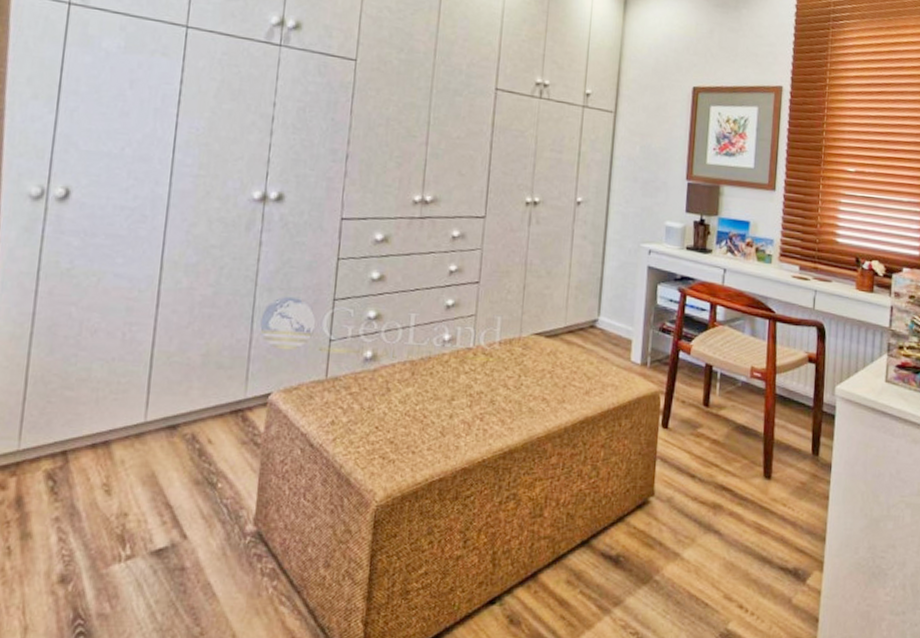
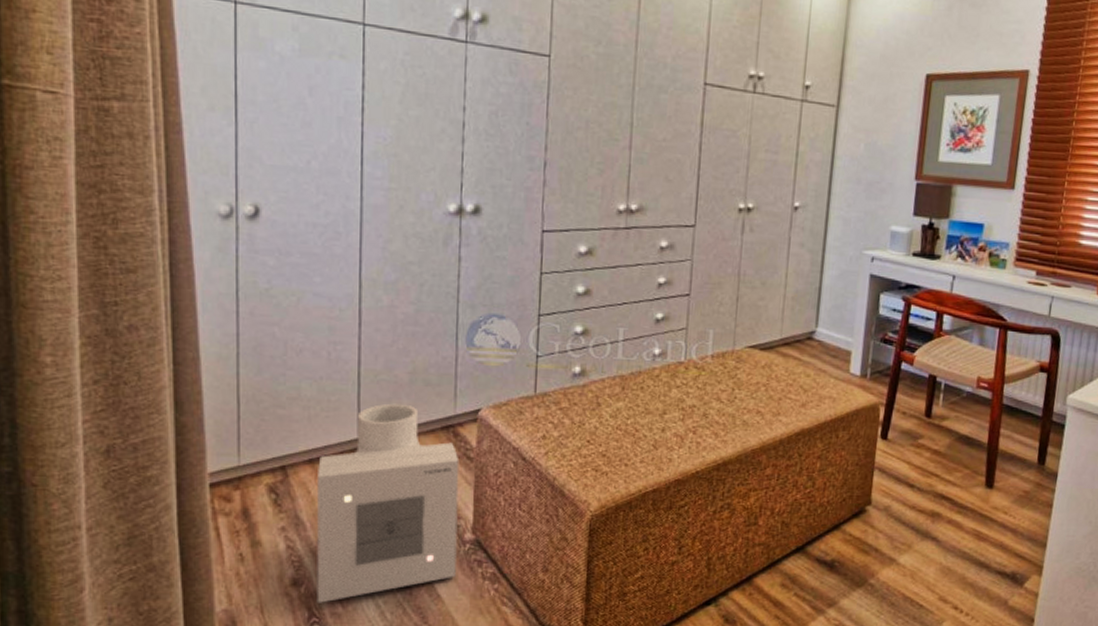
air purifier: none [84,386,246,603] -> present [317,403,460,603]

